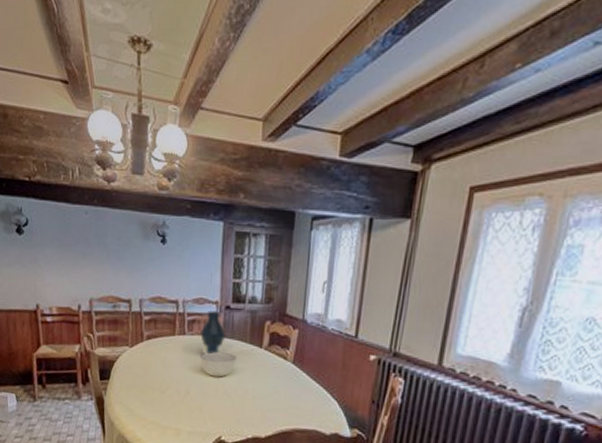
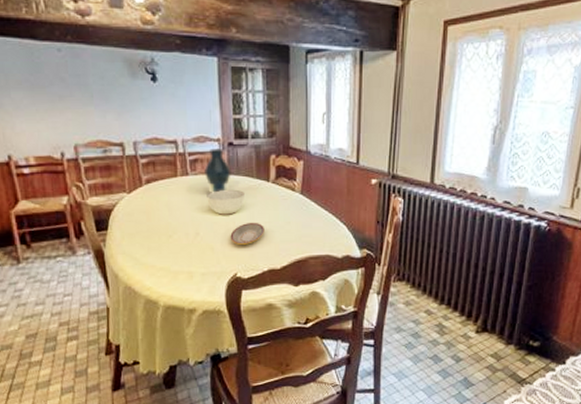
plate: none [218,386,253,409] -> present [230,222,264,245]

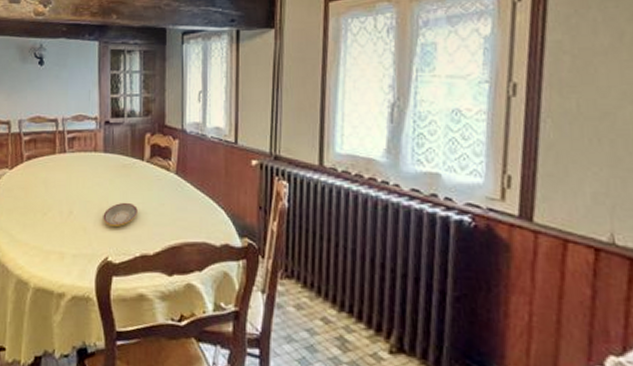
vase: present [204,147,231,193] -> none [81,125,107,171]
bowl: present [207,189,245,215] -> none [82,167,119,194]

